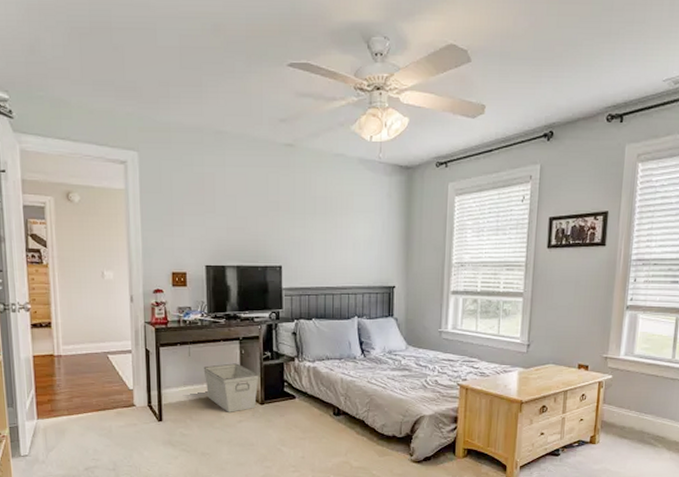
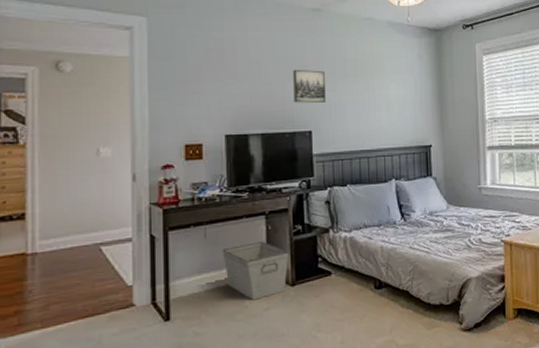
wall art: none [266,206,296,239] -> present [293,70,327,103]

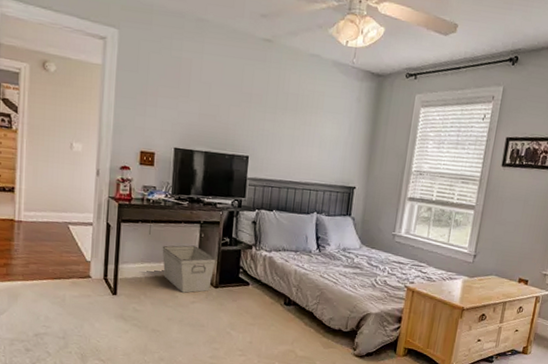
wall art: present [293,70,327,103] -> none [236,97,268,132]

